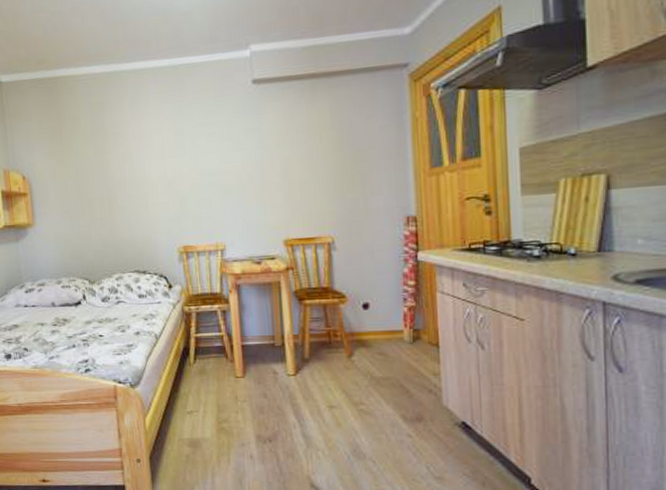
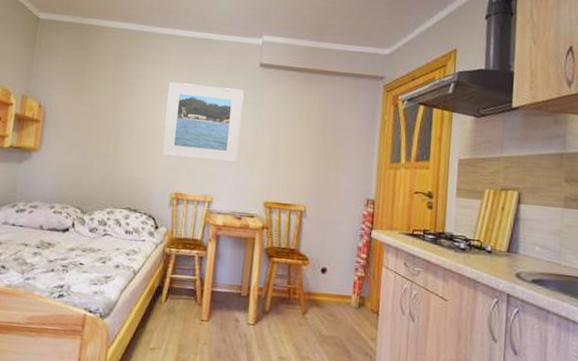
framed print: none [153,115,245,208] -> present [161,82,244,164]

